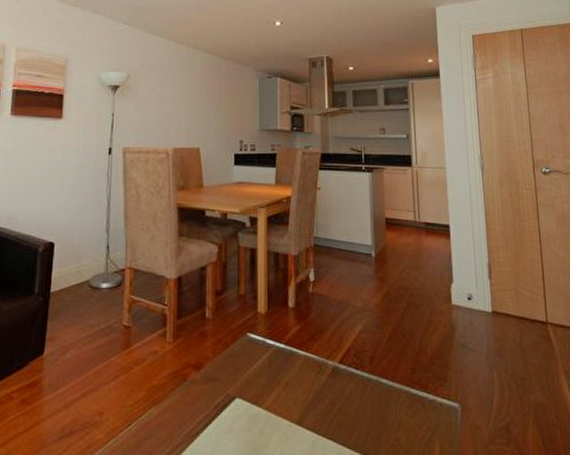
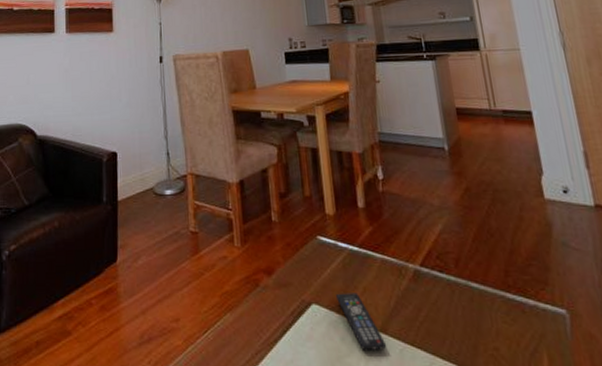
remote control: none [258,387,301,443] -> present [335,293,387,352]

